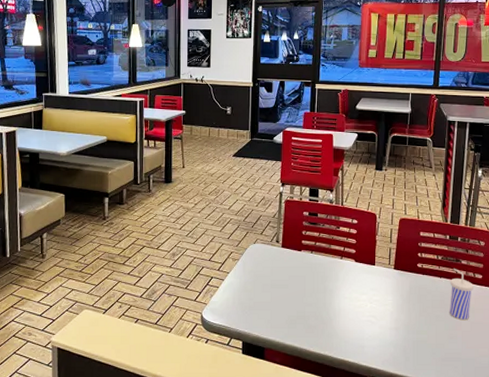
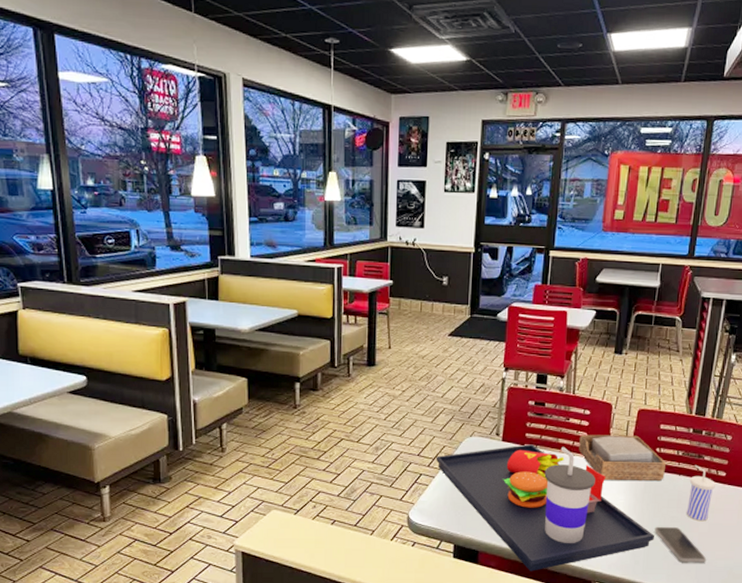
food tray: none [225,250,422,367] -> present [436,444,654,571]
napkin holder: none [349,241,427,283] -> present [579,434,666,481]
mobile phone: none [422,325,471,360] -> present [654,526,707,563]

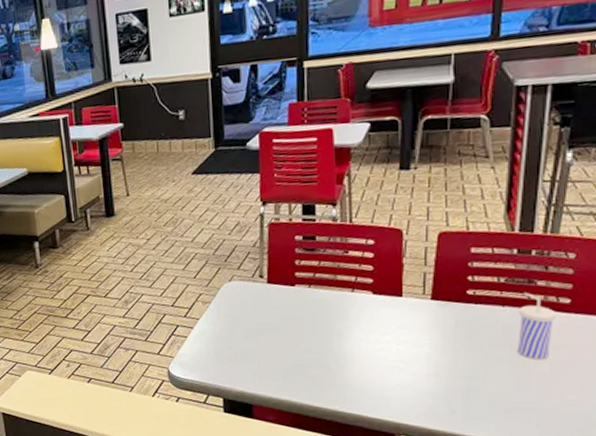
food tray: present [436,444,654,571] -> none [193,283,474,425]
napkin holder: present [579,434,666,481] -> none [363,263,482,318]
mobile phone: present [654,526,707,563] -> none [474,368,552,410]

